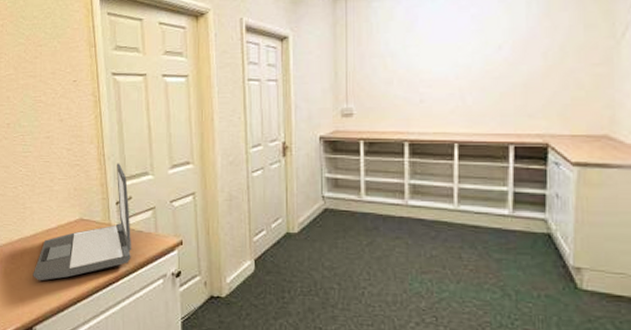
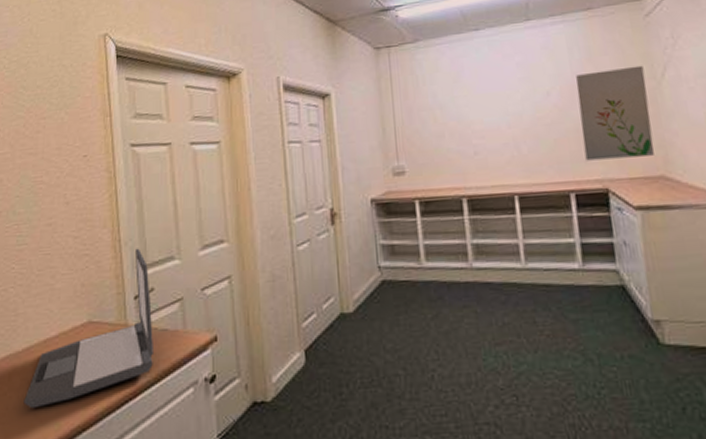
wall art: none [529,23,604,116] -> present [576,65,655,161]

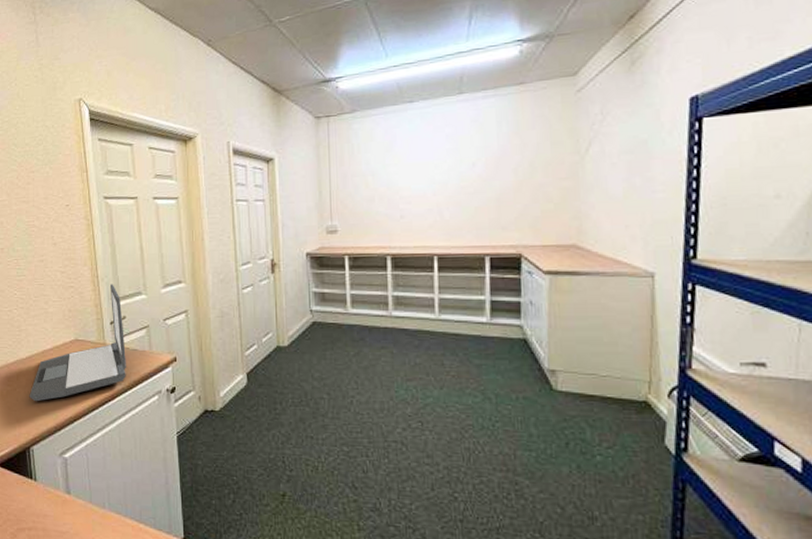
wall art: present [576,65,655,161] -> none [501,140,570,228]

